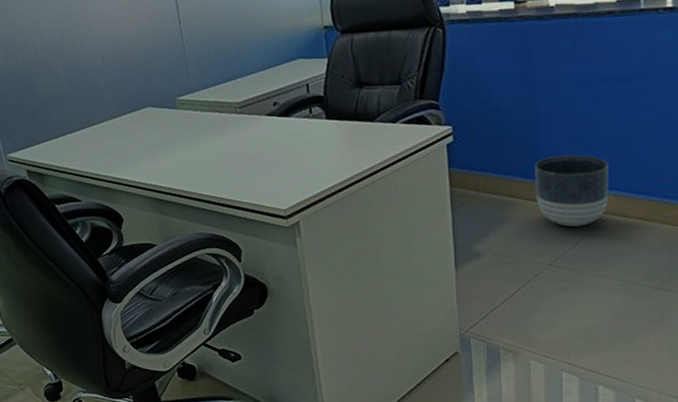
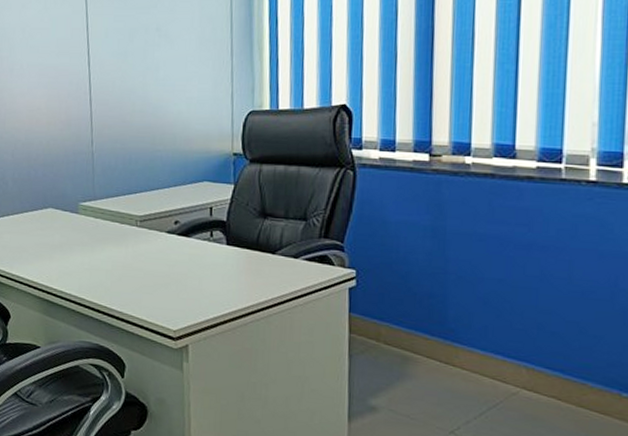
planter: present [534,154,608,227] -> none [440,316,521,396]

